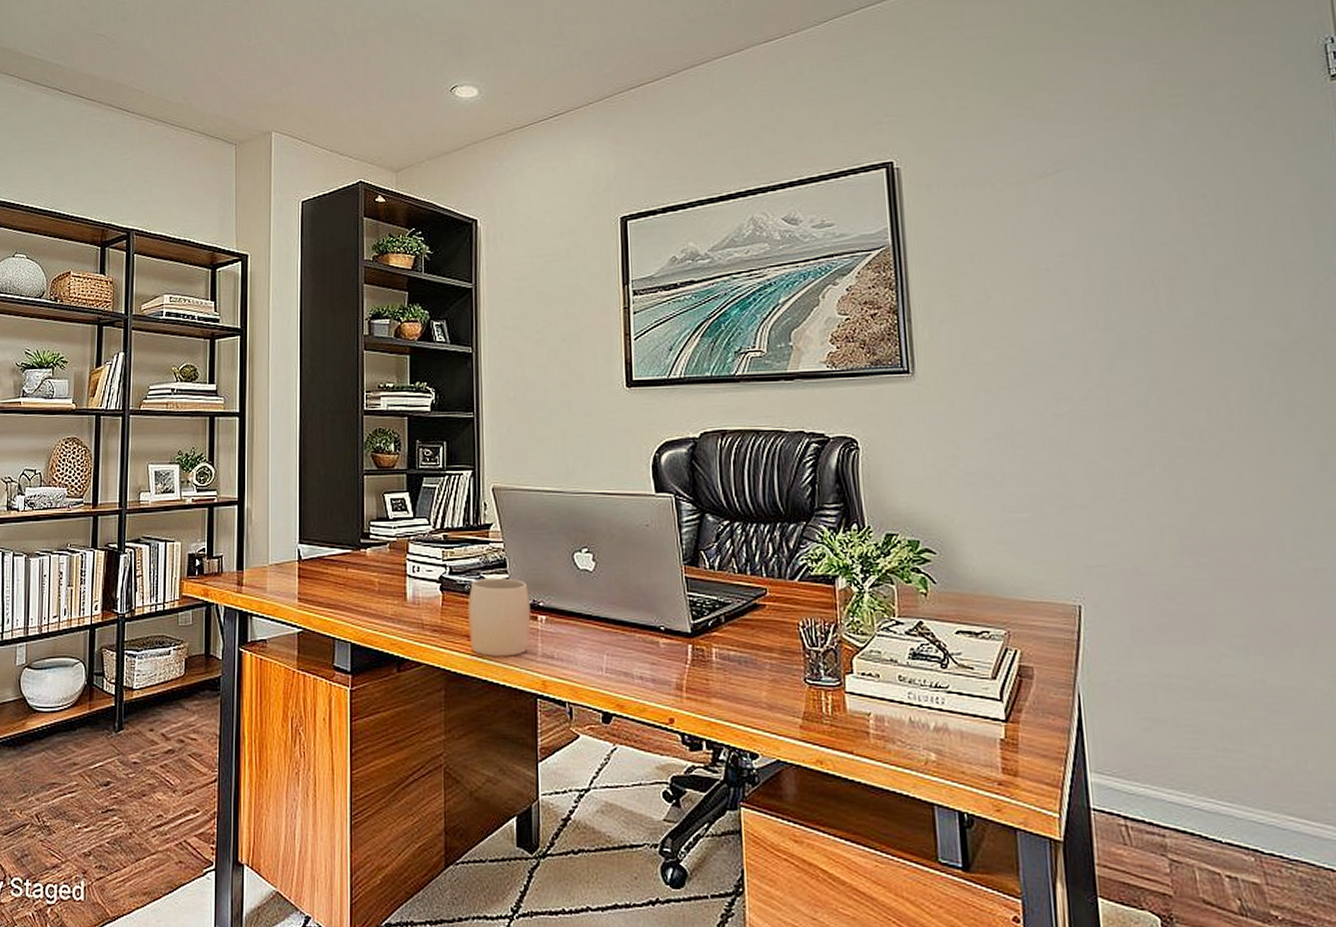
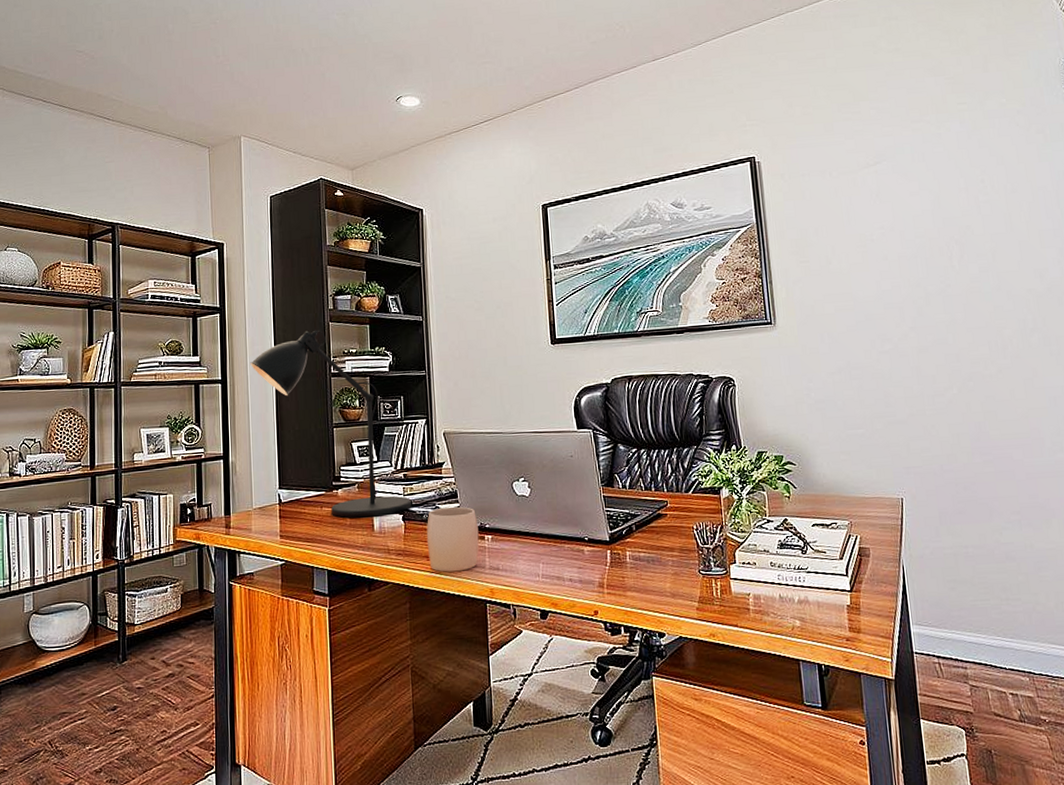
desk lamp: none [272,359,452,584] -> present [250,330,412,518]

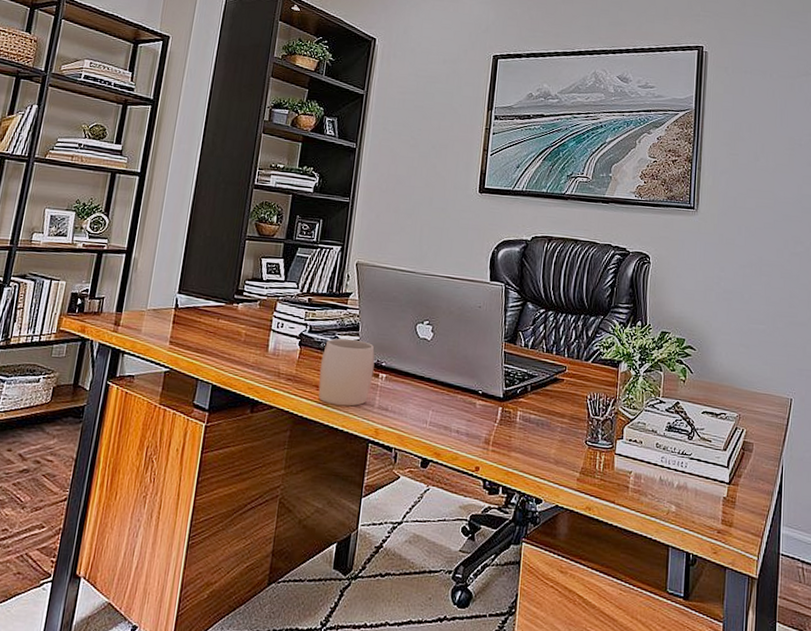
desk lamp: present [250,330,412,518] -> none [173,137,312,338]

